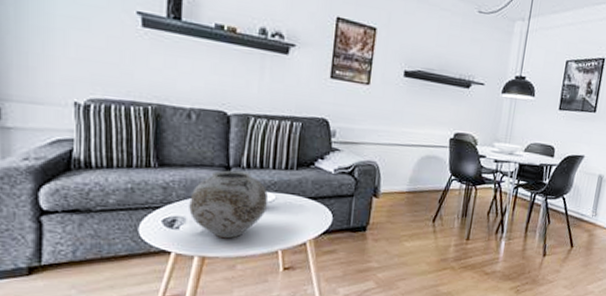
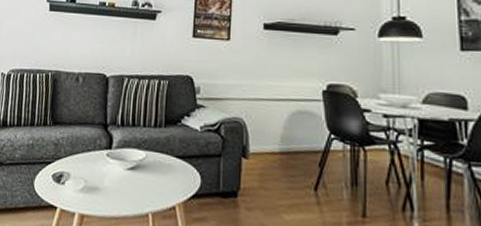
vase: present [189,170,269,239] -> none [73,127,140,198]

